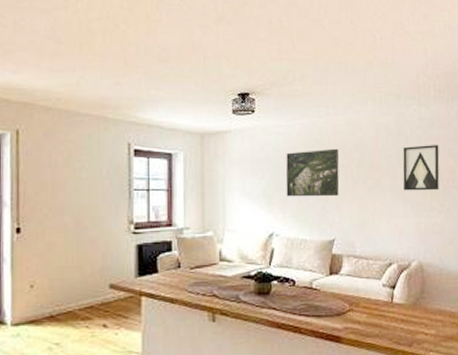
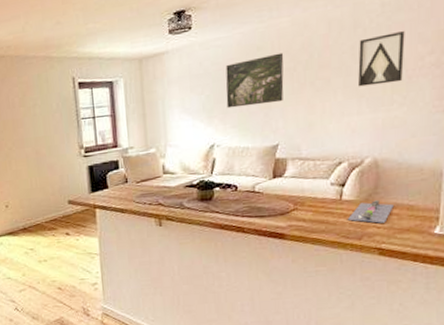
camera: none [398,305,438,330] -> present [347,200,394,223]

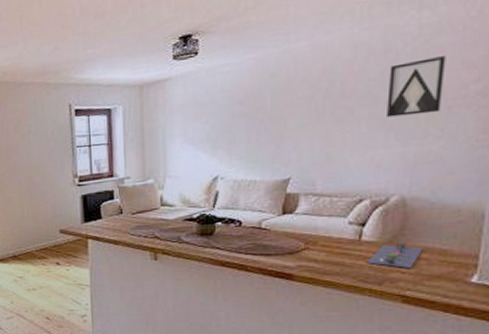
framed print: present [225,52,284,109] -> none [233,79,301,139]

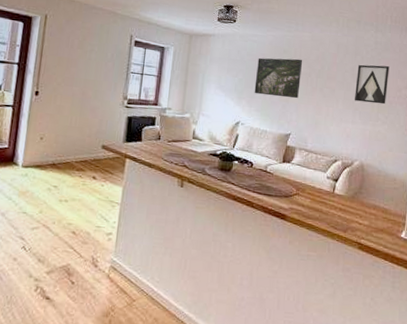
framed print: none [233,79,301,139] -> present [254,57,303,99]
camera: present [366,243,423,268] -> none [336,199,373,220]

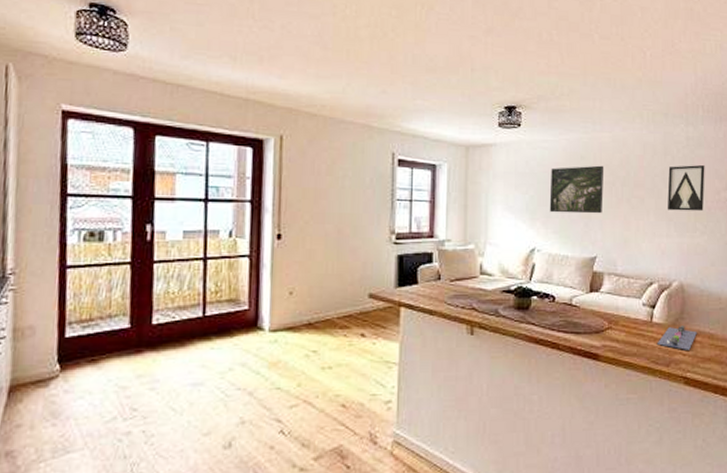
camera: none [336,199,373,220] -> present [656,326,697,350]

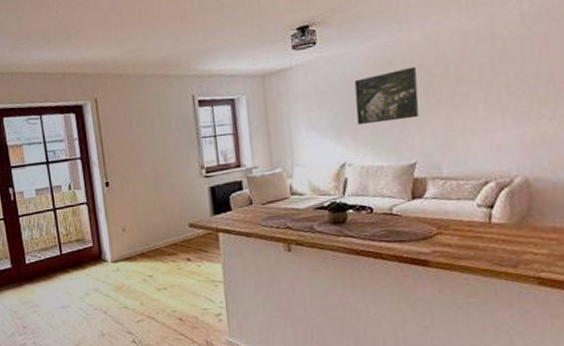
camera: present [656,326,697,350] -> none [498,223,551,249]
wall art: present [667,165,705,212] -> none [498,42,551,101]

